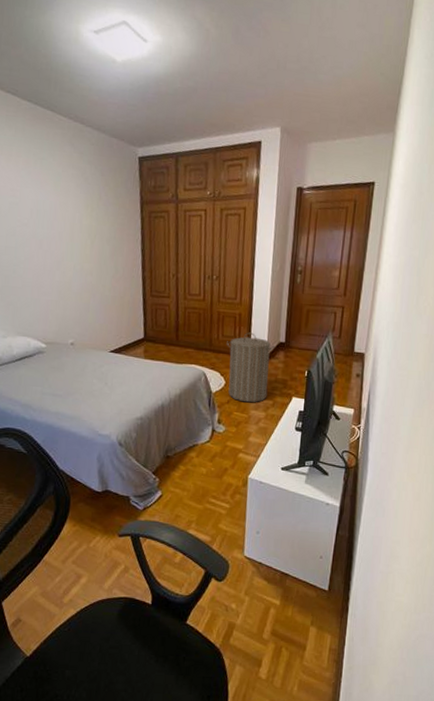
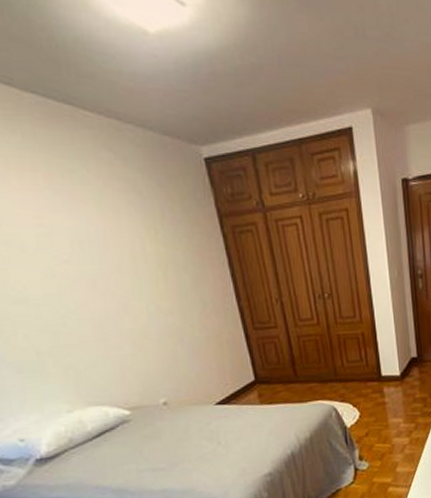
laundry hamper: present [226,332,275,403] -> none [353,352,408,431]

